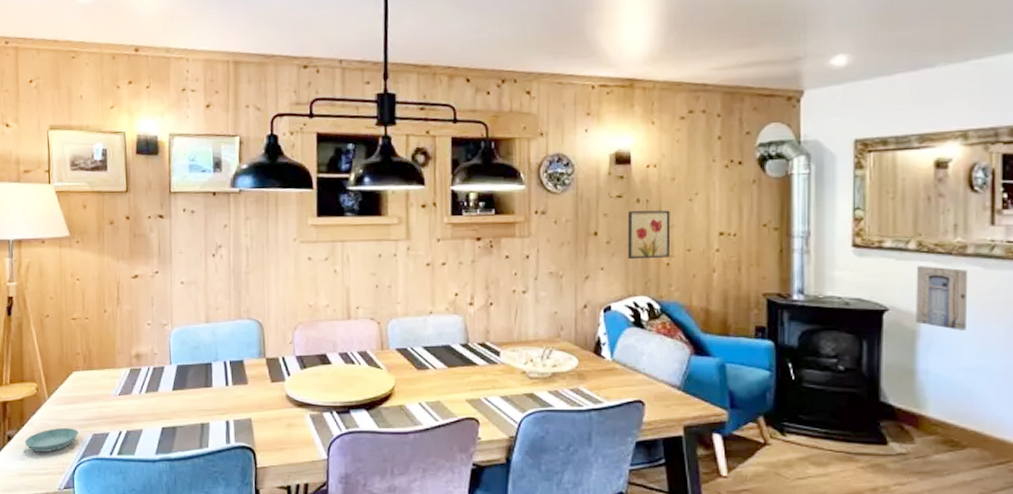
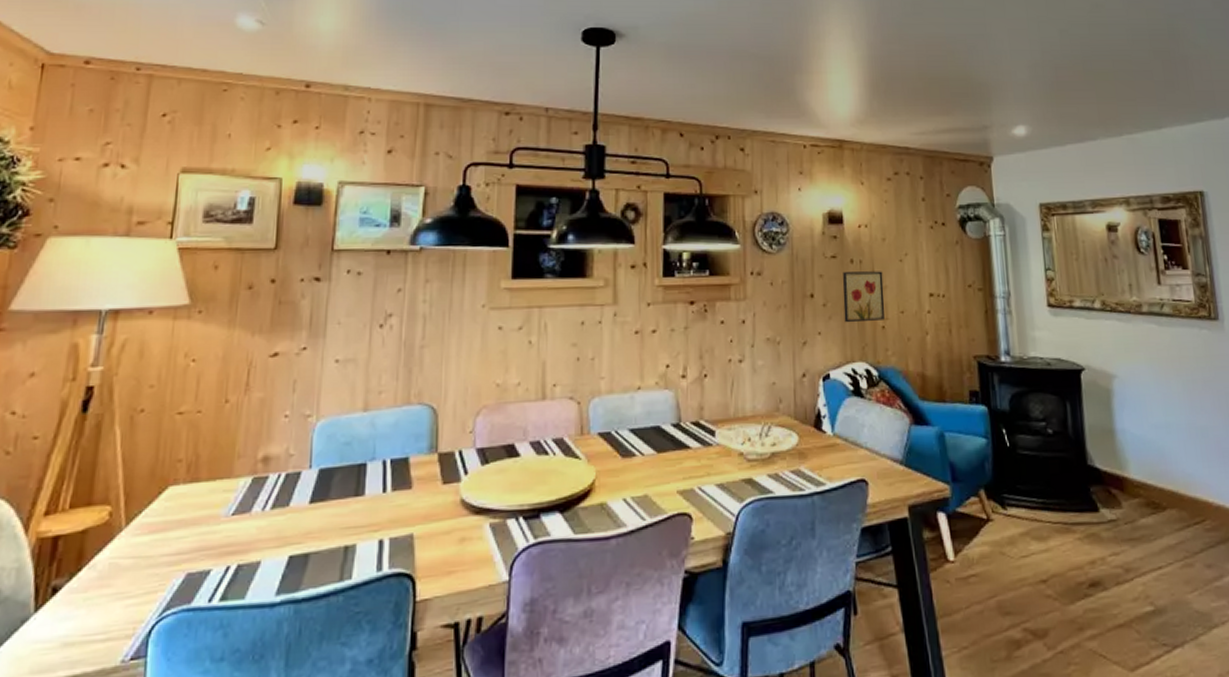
saucer: present [24,427,79,452] -> none [77,567,165,608]
wall art: present [916,266,968,331] -> none [1103,324,1151,388]

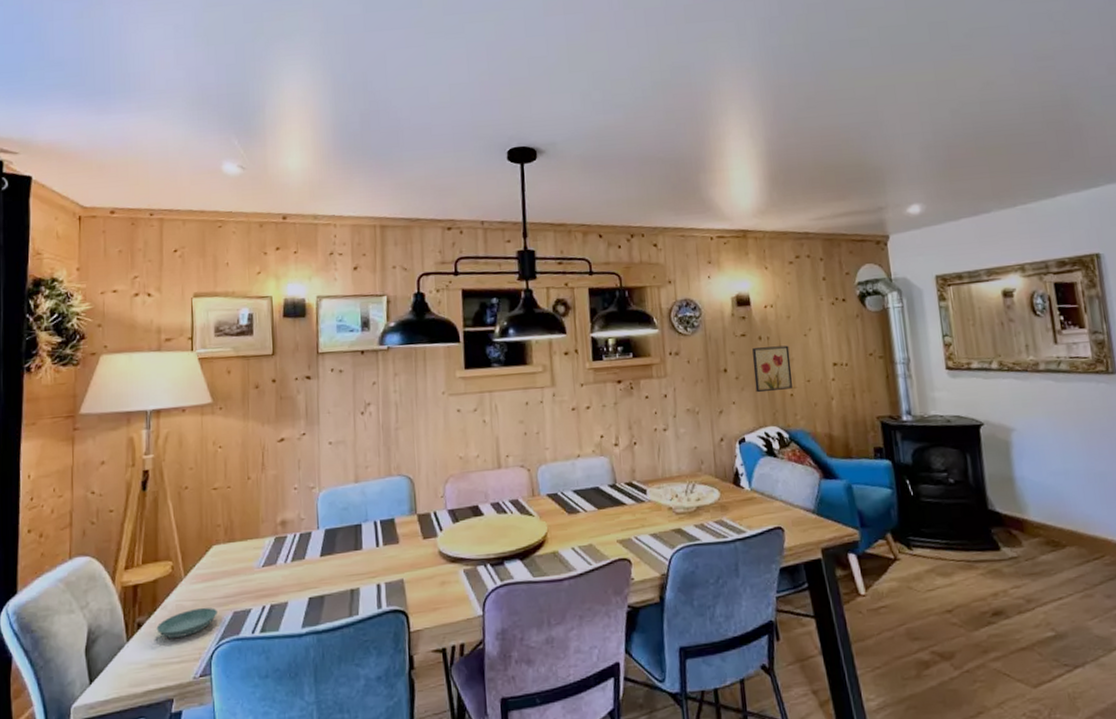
saucer: none [77,567,165,608] -> present [156,607,217,638]

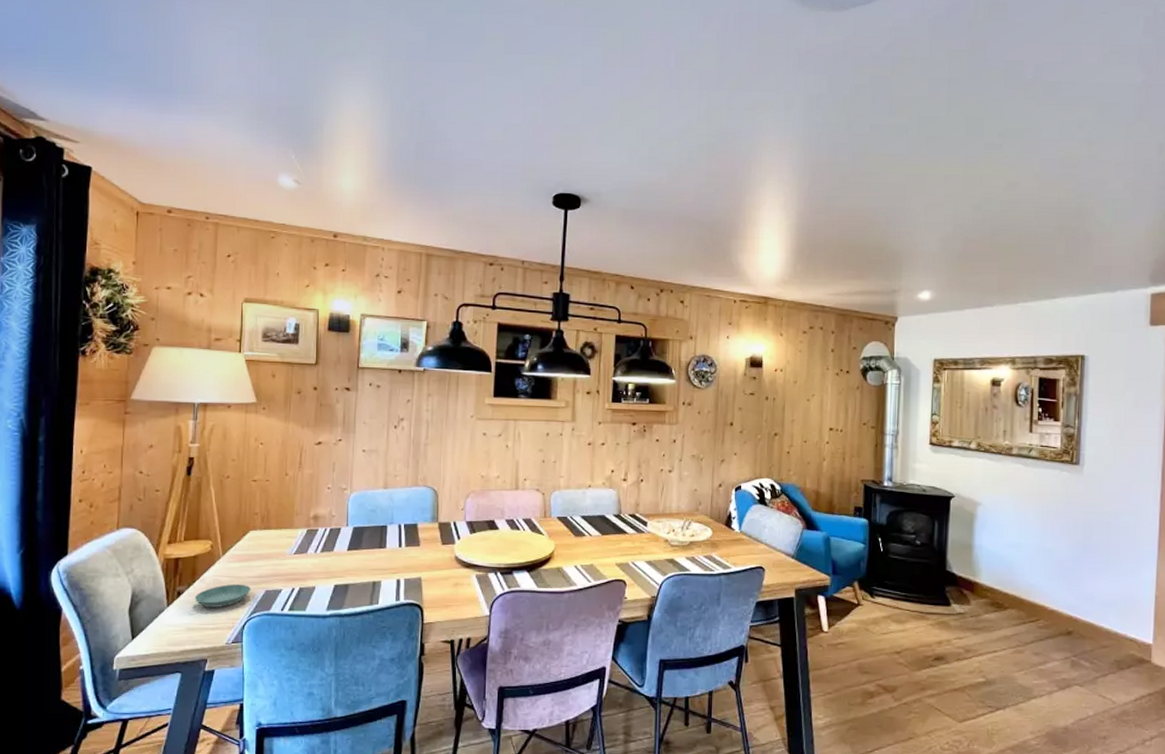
wall art: present [752,345,793,393] -> none [756,407,792,448]

